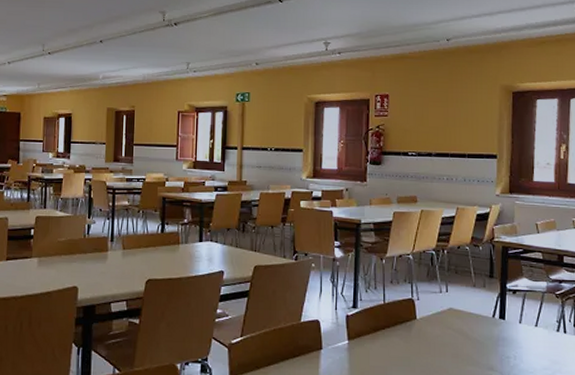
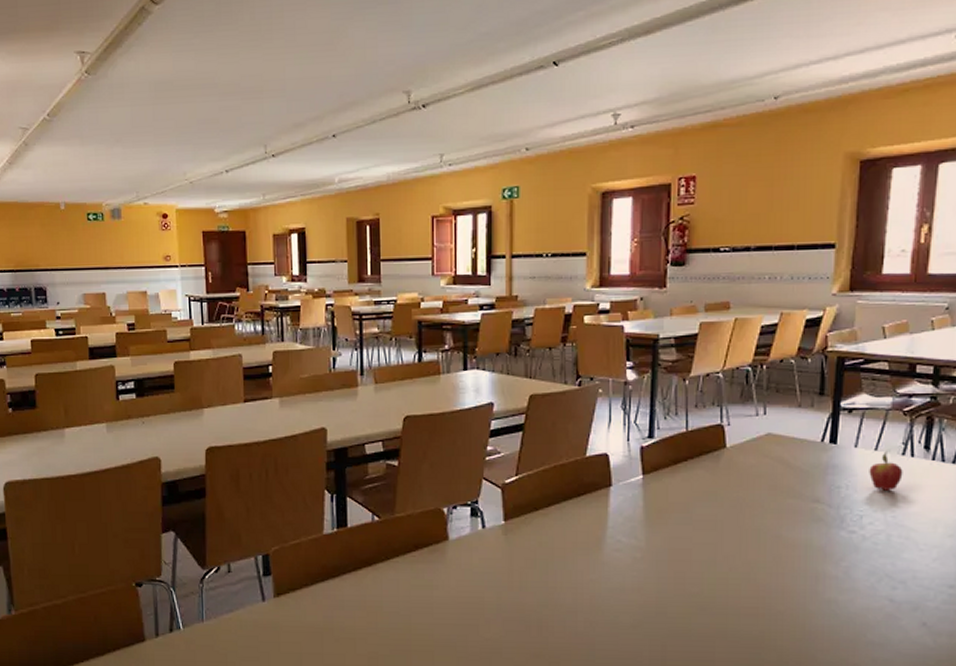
fruit: none [532,328,559,362] -> present [869,452,903,491]

